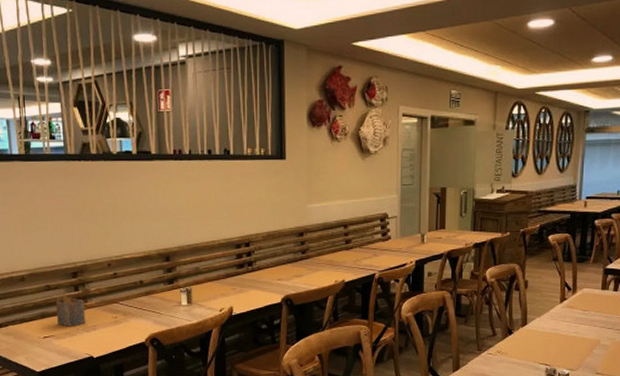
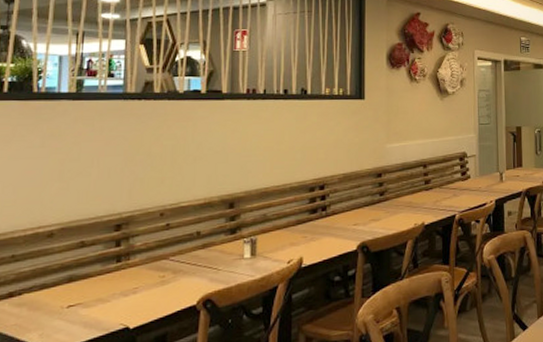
napkin holder: present [55,291,86,327] -> none [88,248,127,291]

